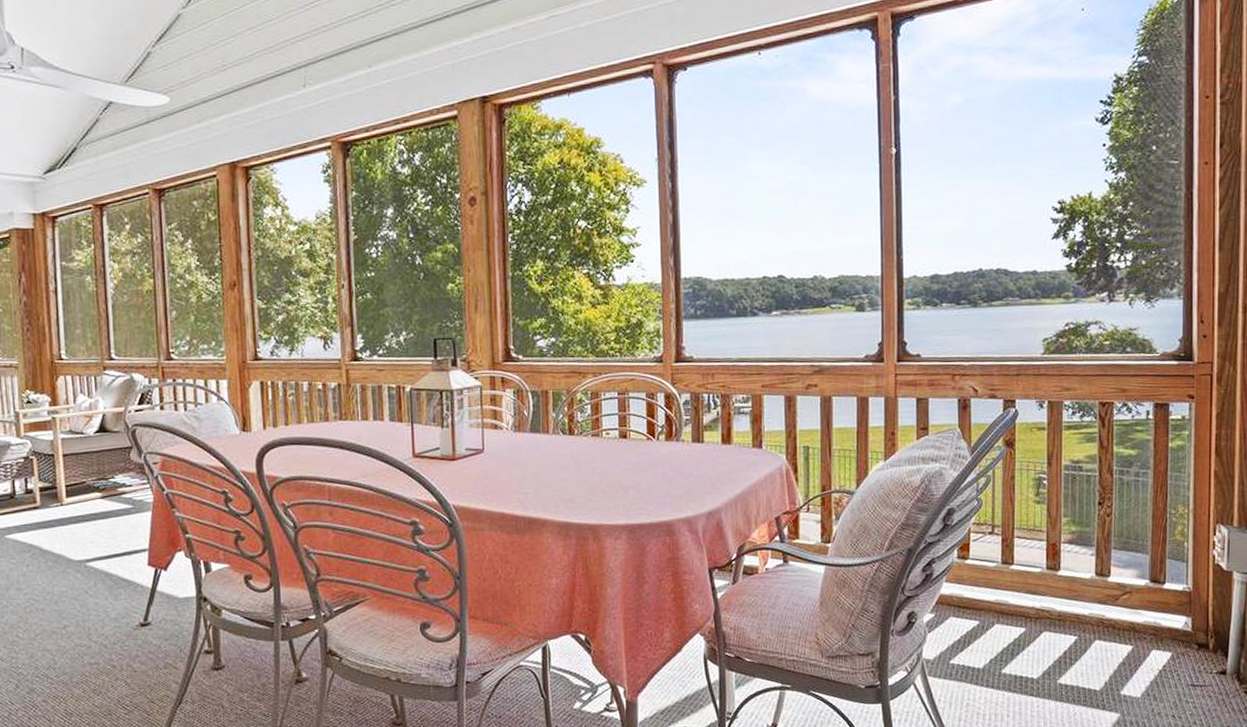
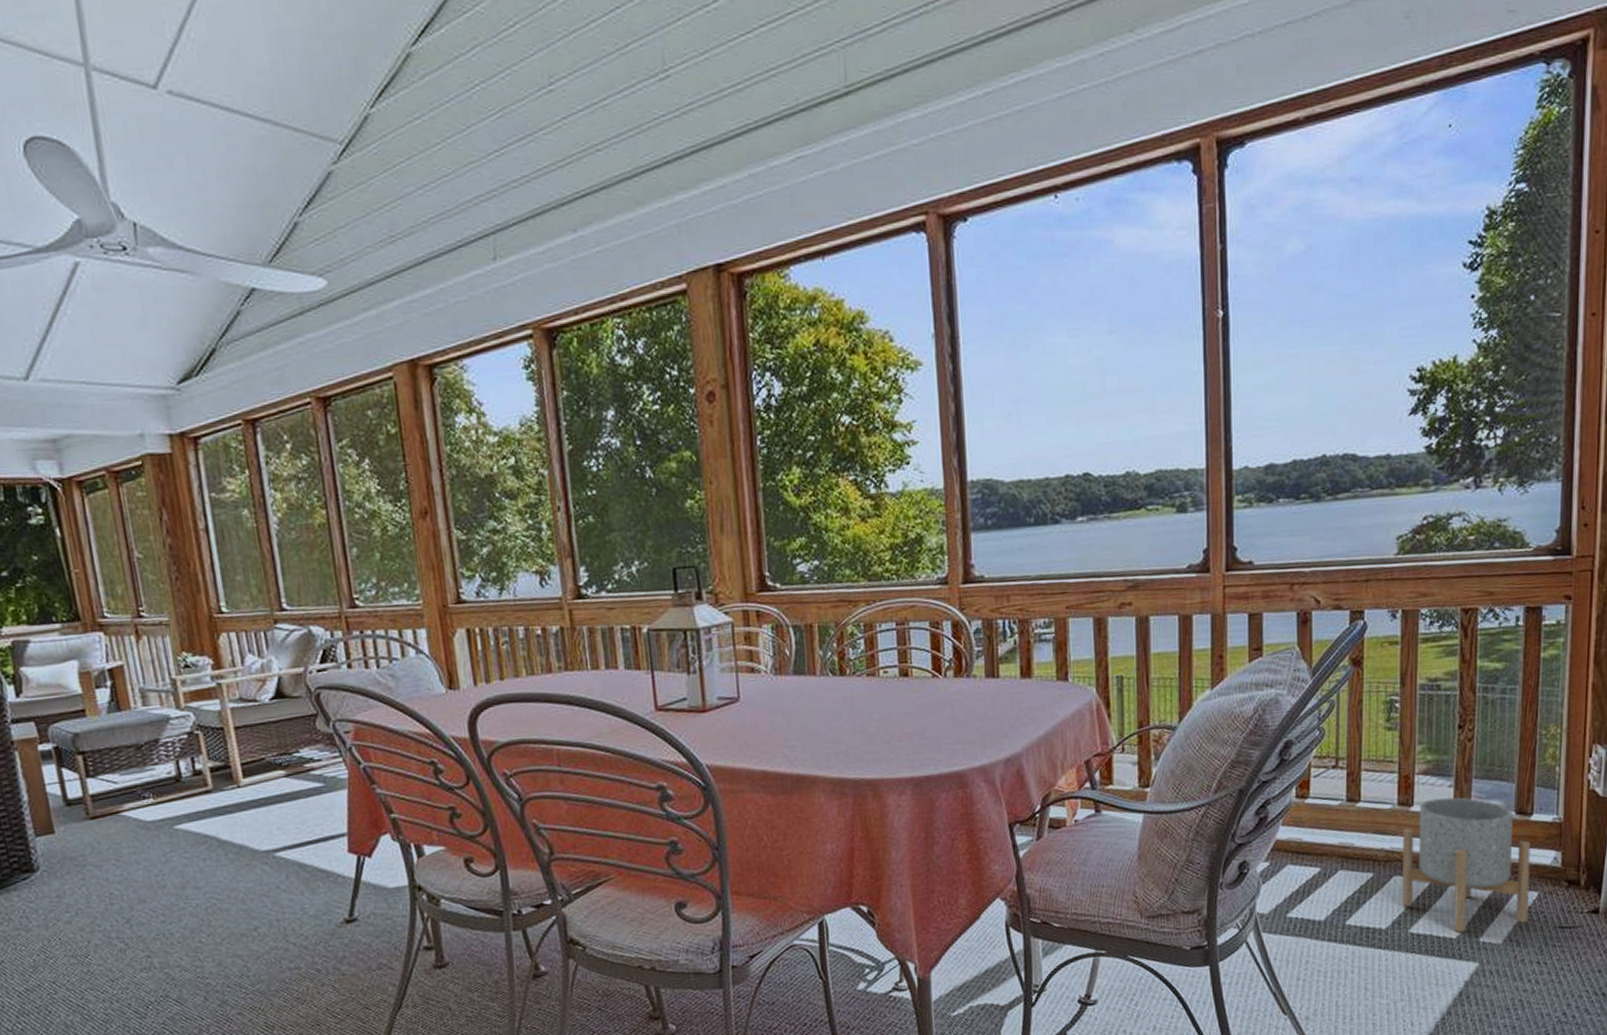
planter: none [1052,564,1164,686] -> present [1402,797,1531,933]

